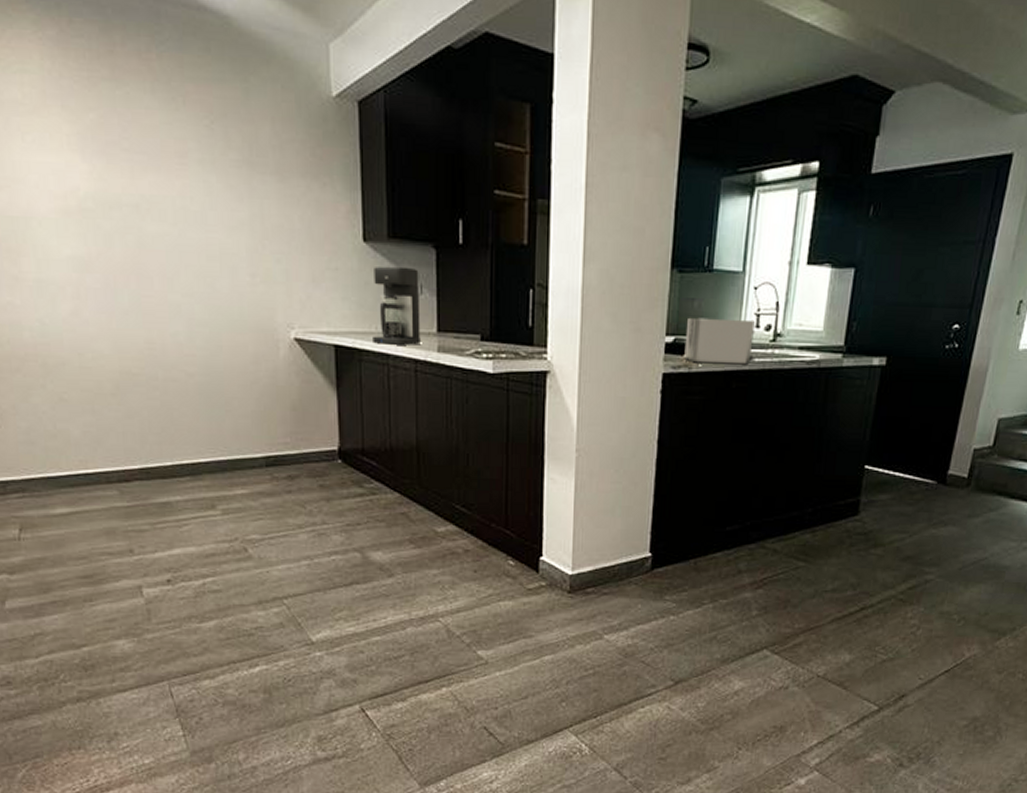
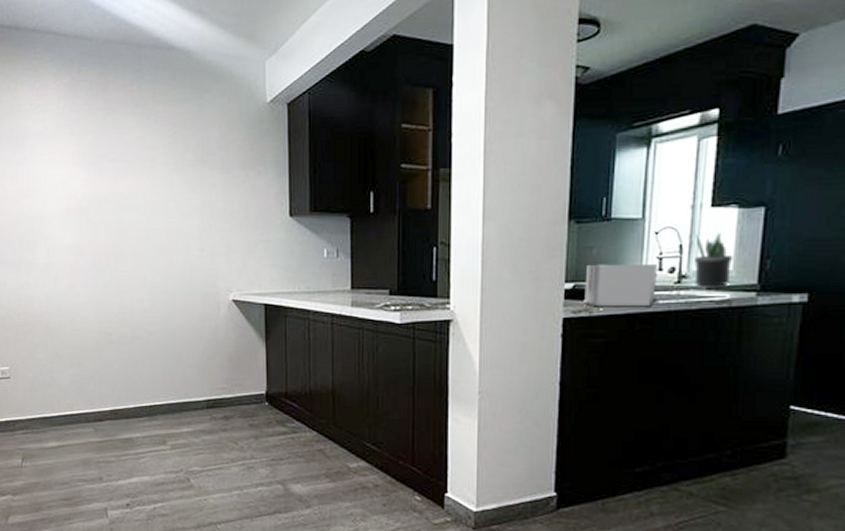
coffee maker: present [373,266,421,346] -> none [296,235,337,303]
planter: none [789,292,824,347] -> present [695,233,733,287]

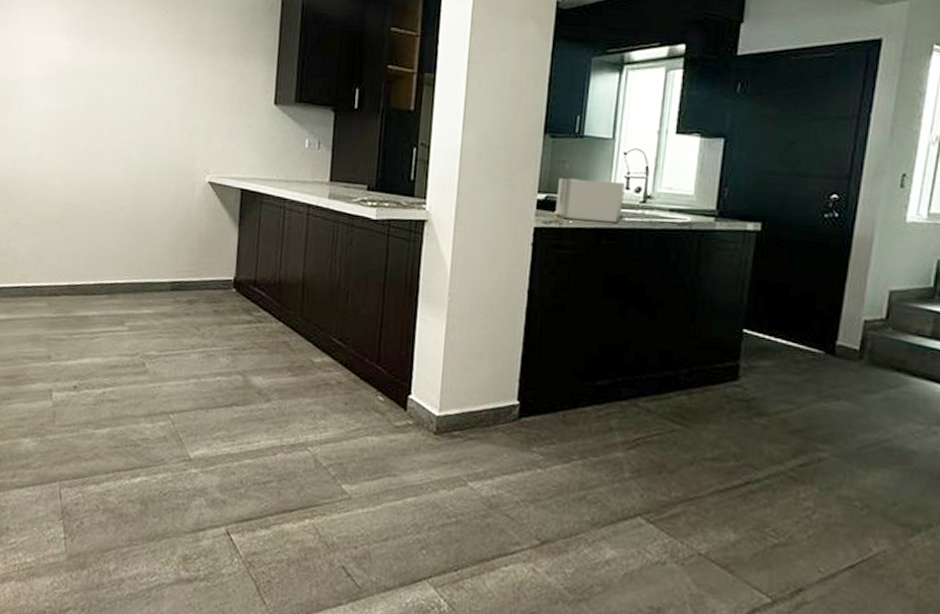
planter: present [695,233,733,287] -> none [659,158,695,210]

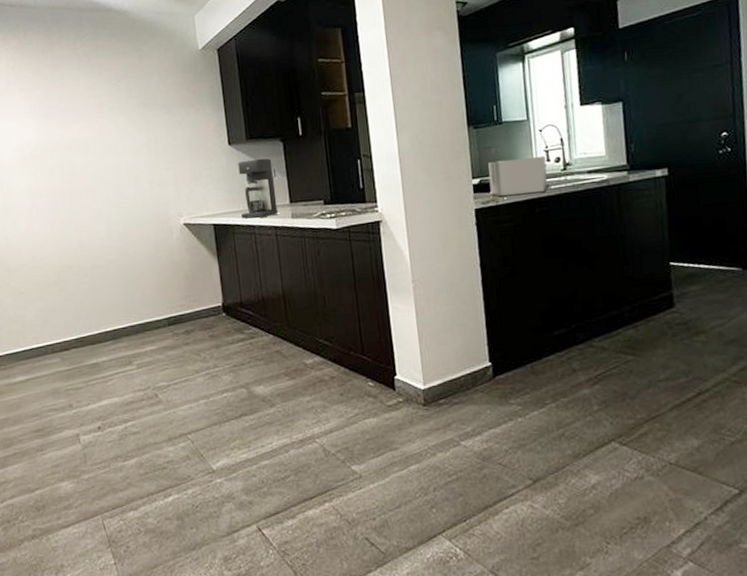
coffee maker: none [273,124,318,192] -> present [238,158,278,219]

